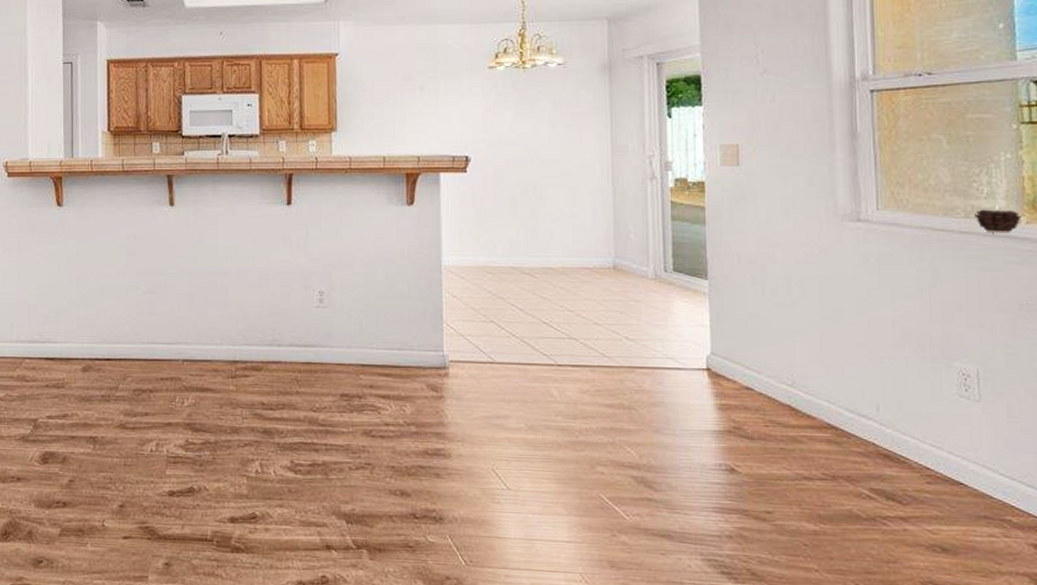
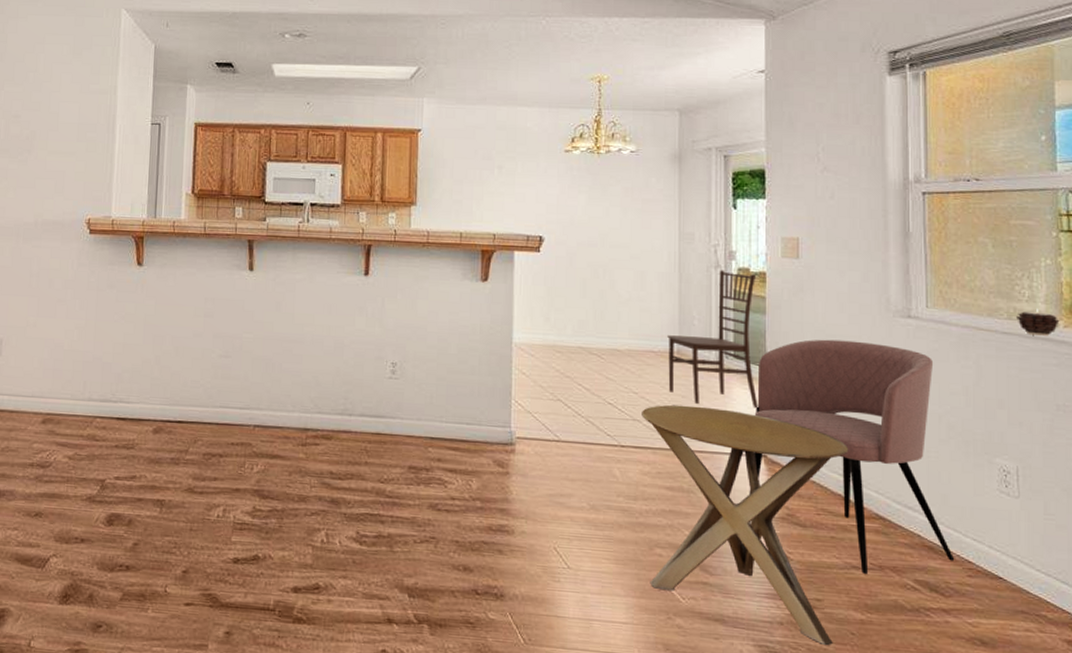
side table: none [578,321,797,557] -> present [642,405,849,645]
dining chair: none [603,181,700,322] -> present [667,270,758,409]
armchair: none [693,247,912,486] -> present [749,339,955,575]

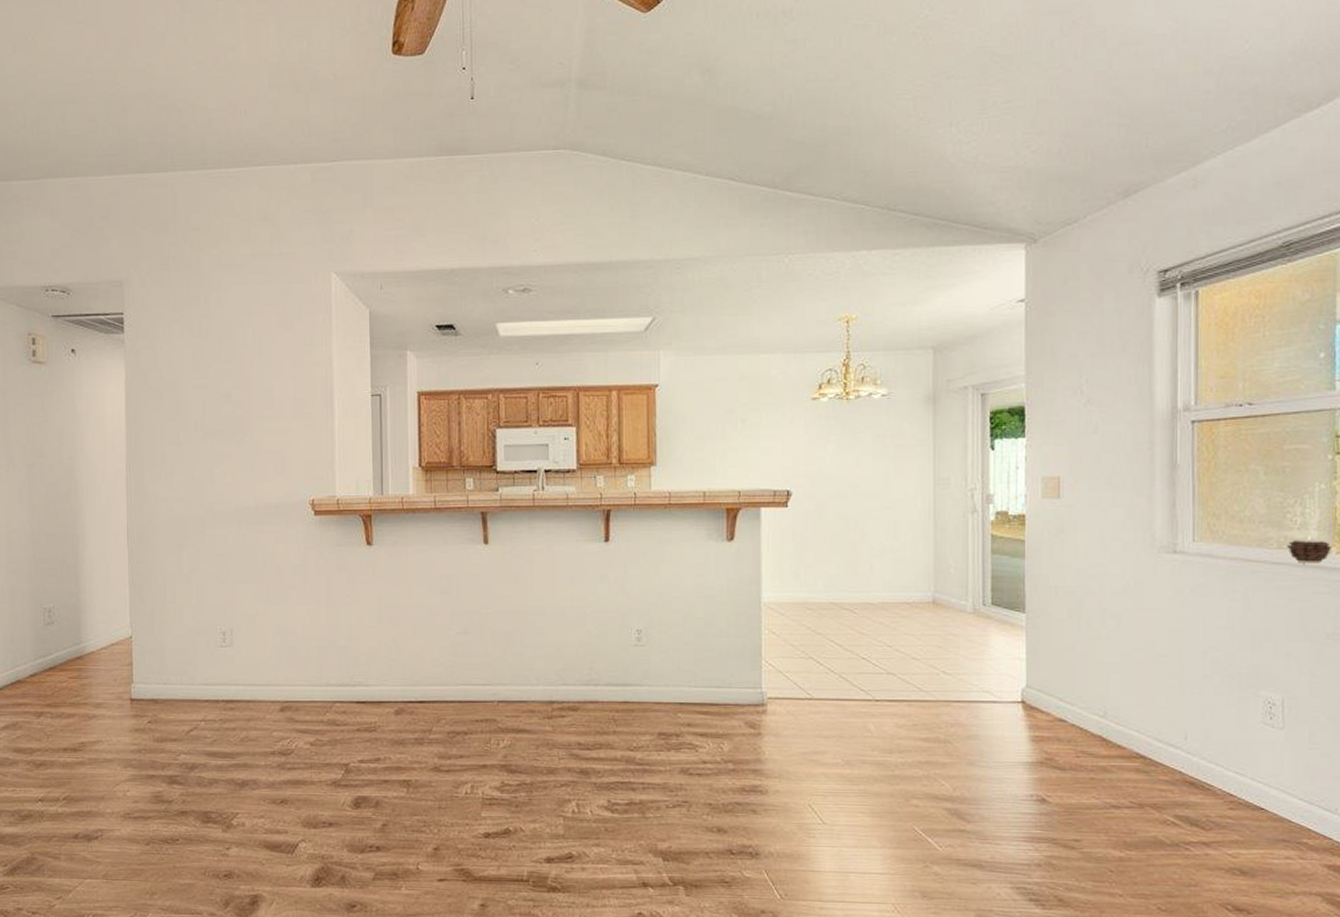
side table: present [642,405,849,645] -> none [896,656,1110,883]
dining chair: present [667,270,758,409] -> none [922,514,1017,655]
armchair: present [749,339,955,575] -> none [1007,580,1216,814]

